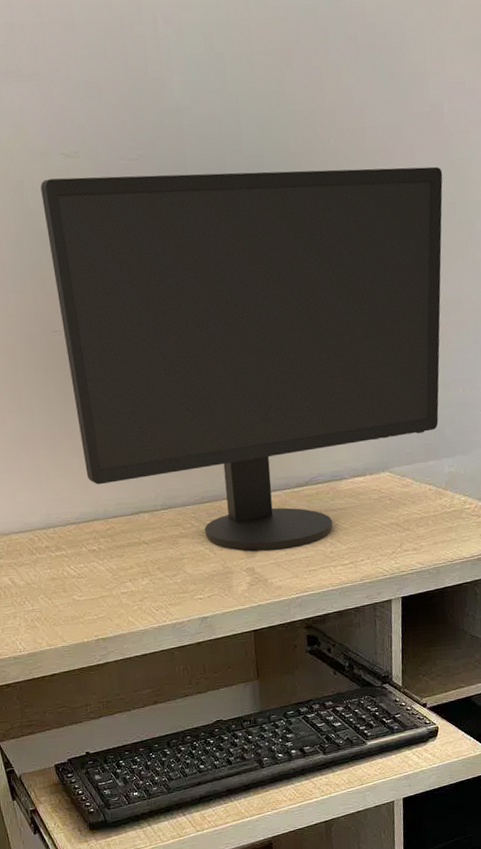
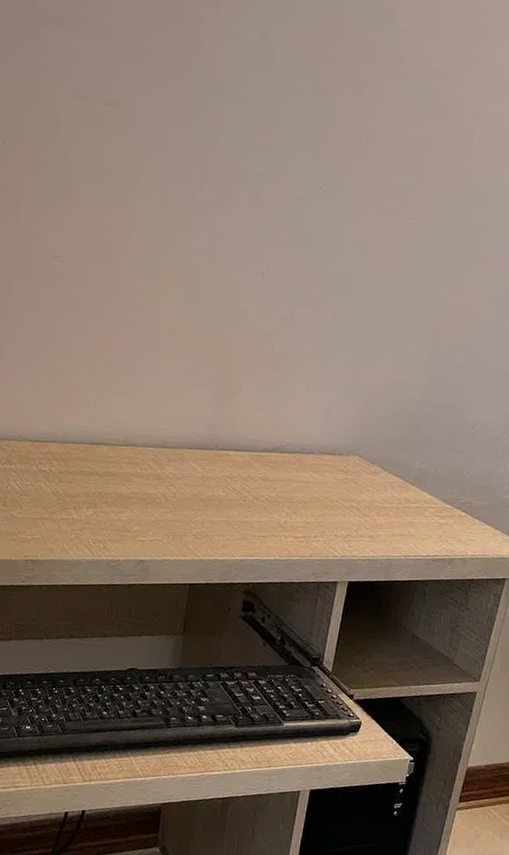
computer monitor: present [40,166,443,551] -> none [54,119,463,510]

